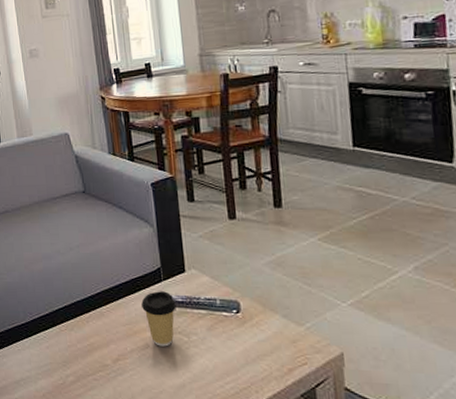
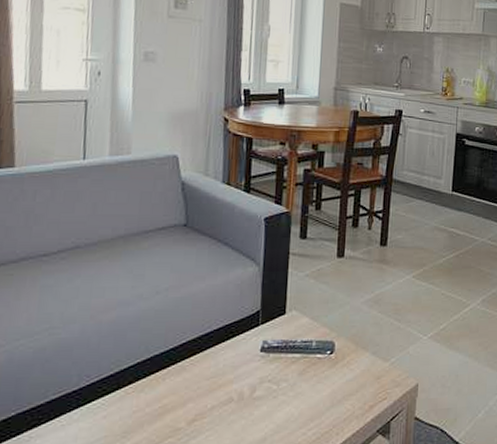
coffee cup: present [141,291,176,347] -> none [232,336,271,399]

